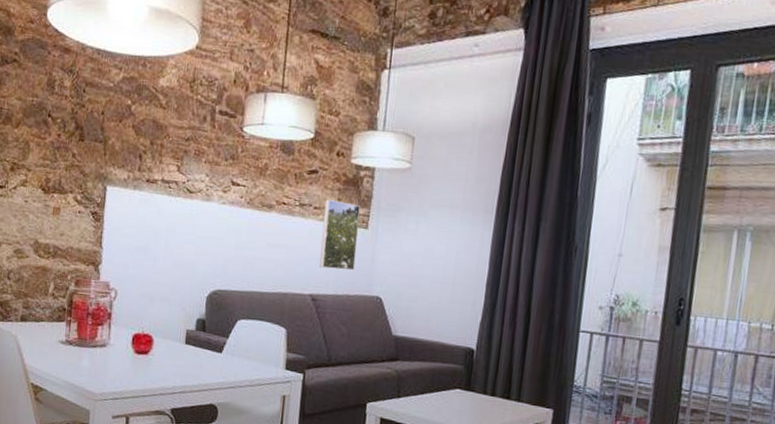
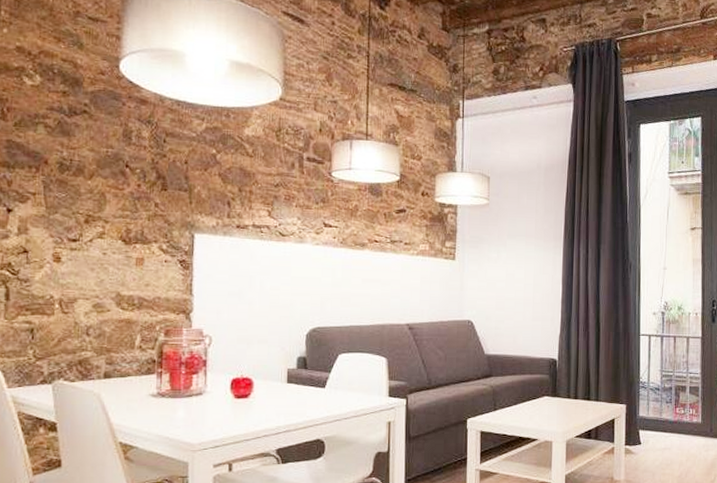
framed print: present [319,199,360,271] -> none [413,235,447,299]

